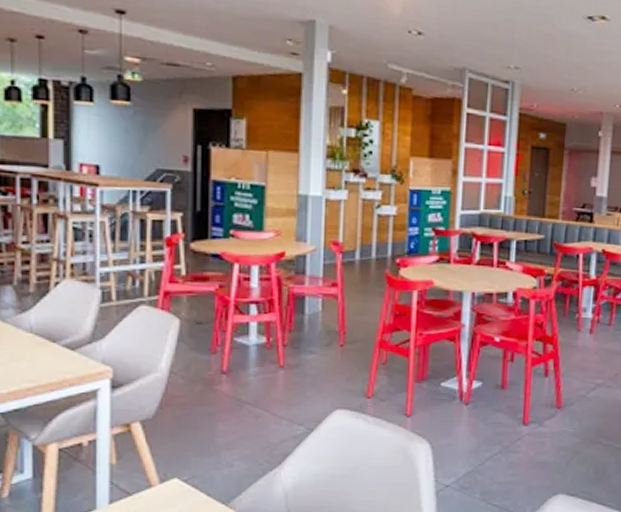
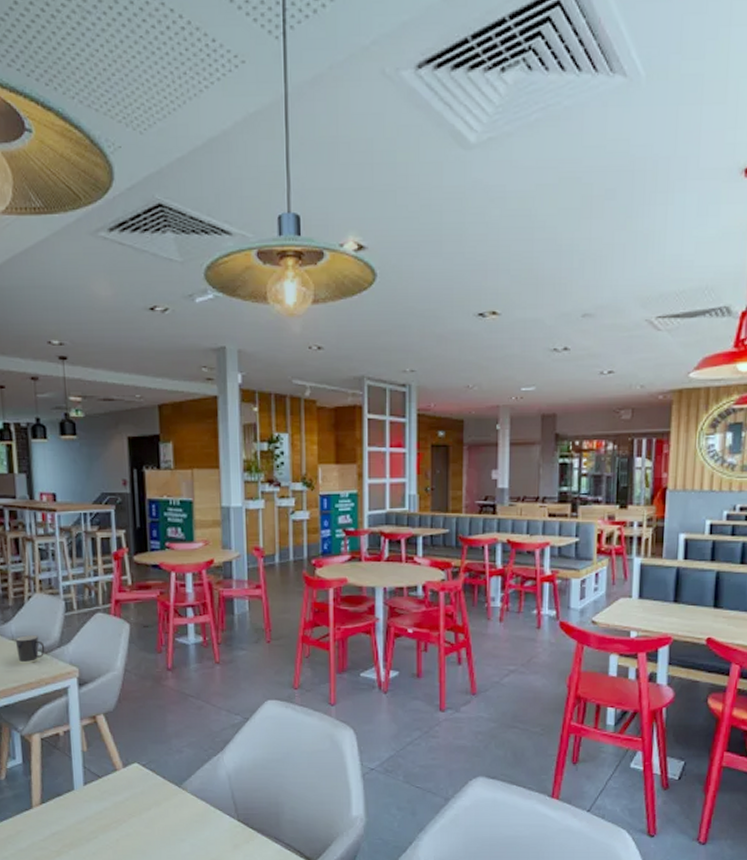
mug: none [34,328,72,361] -> present [15,635,45,664]

